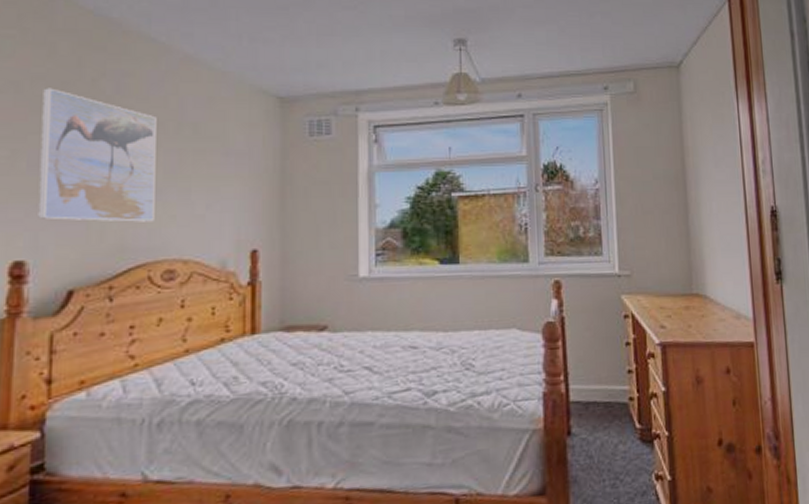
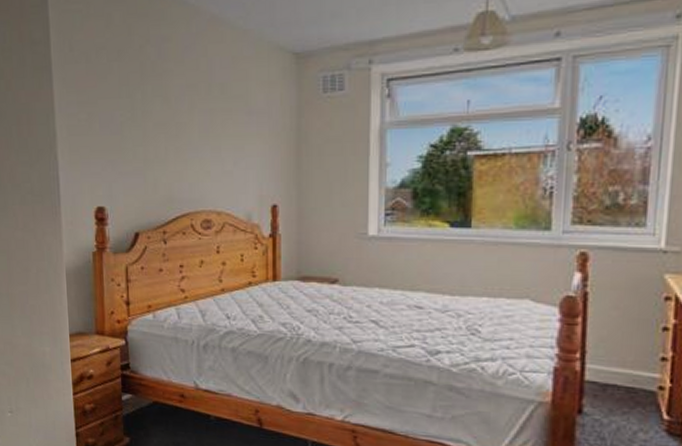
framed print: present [38,88,157,222] -> none [105,56,194,177]

